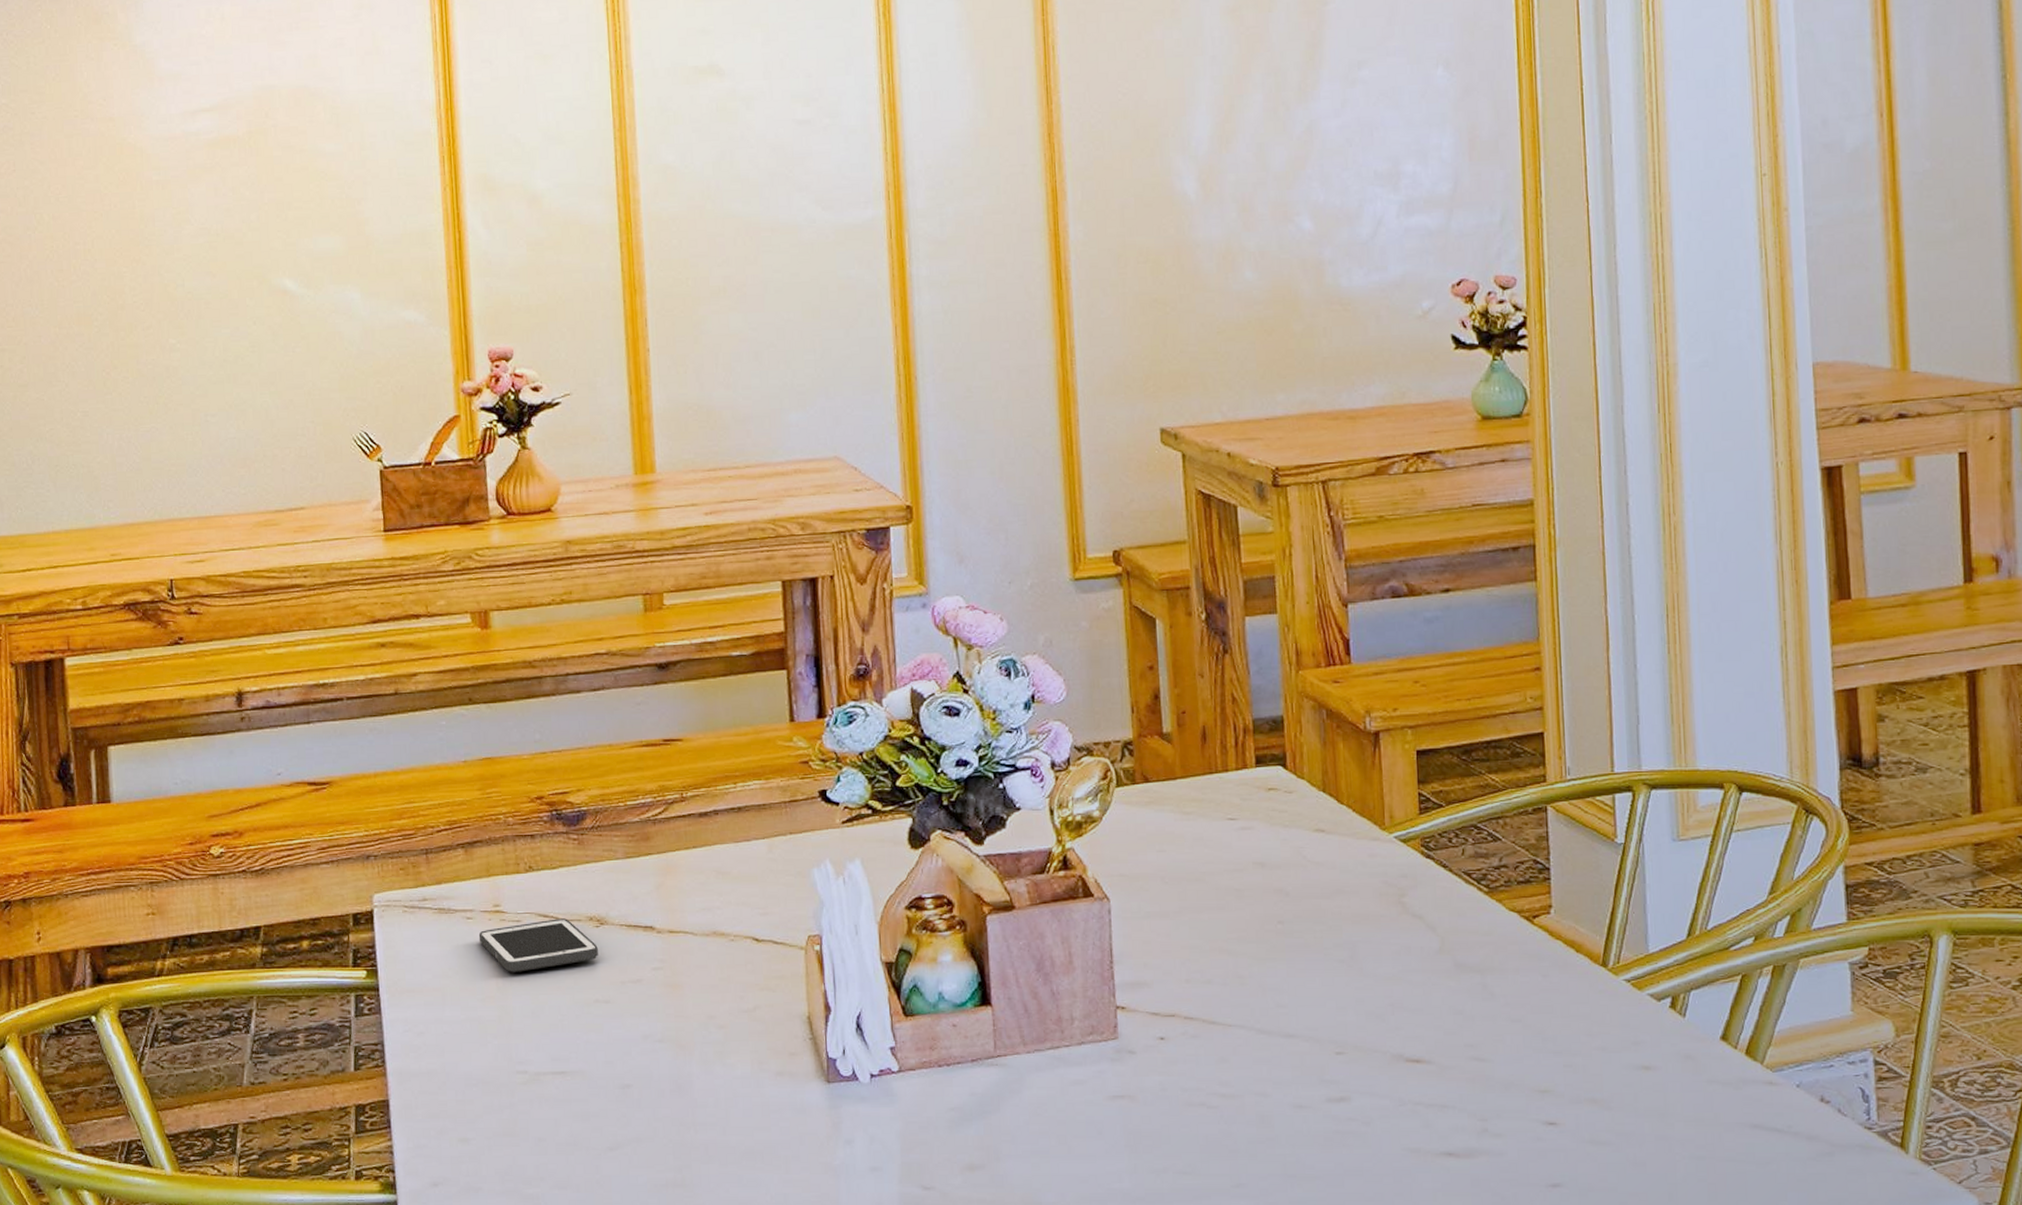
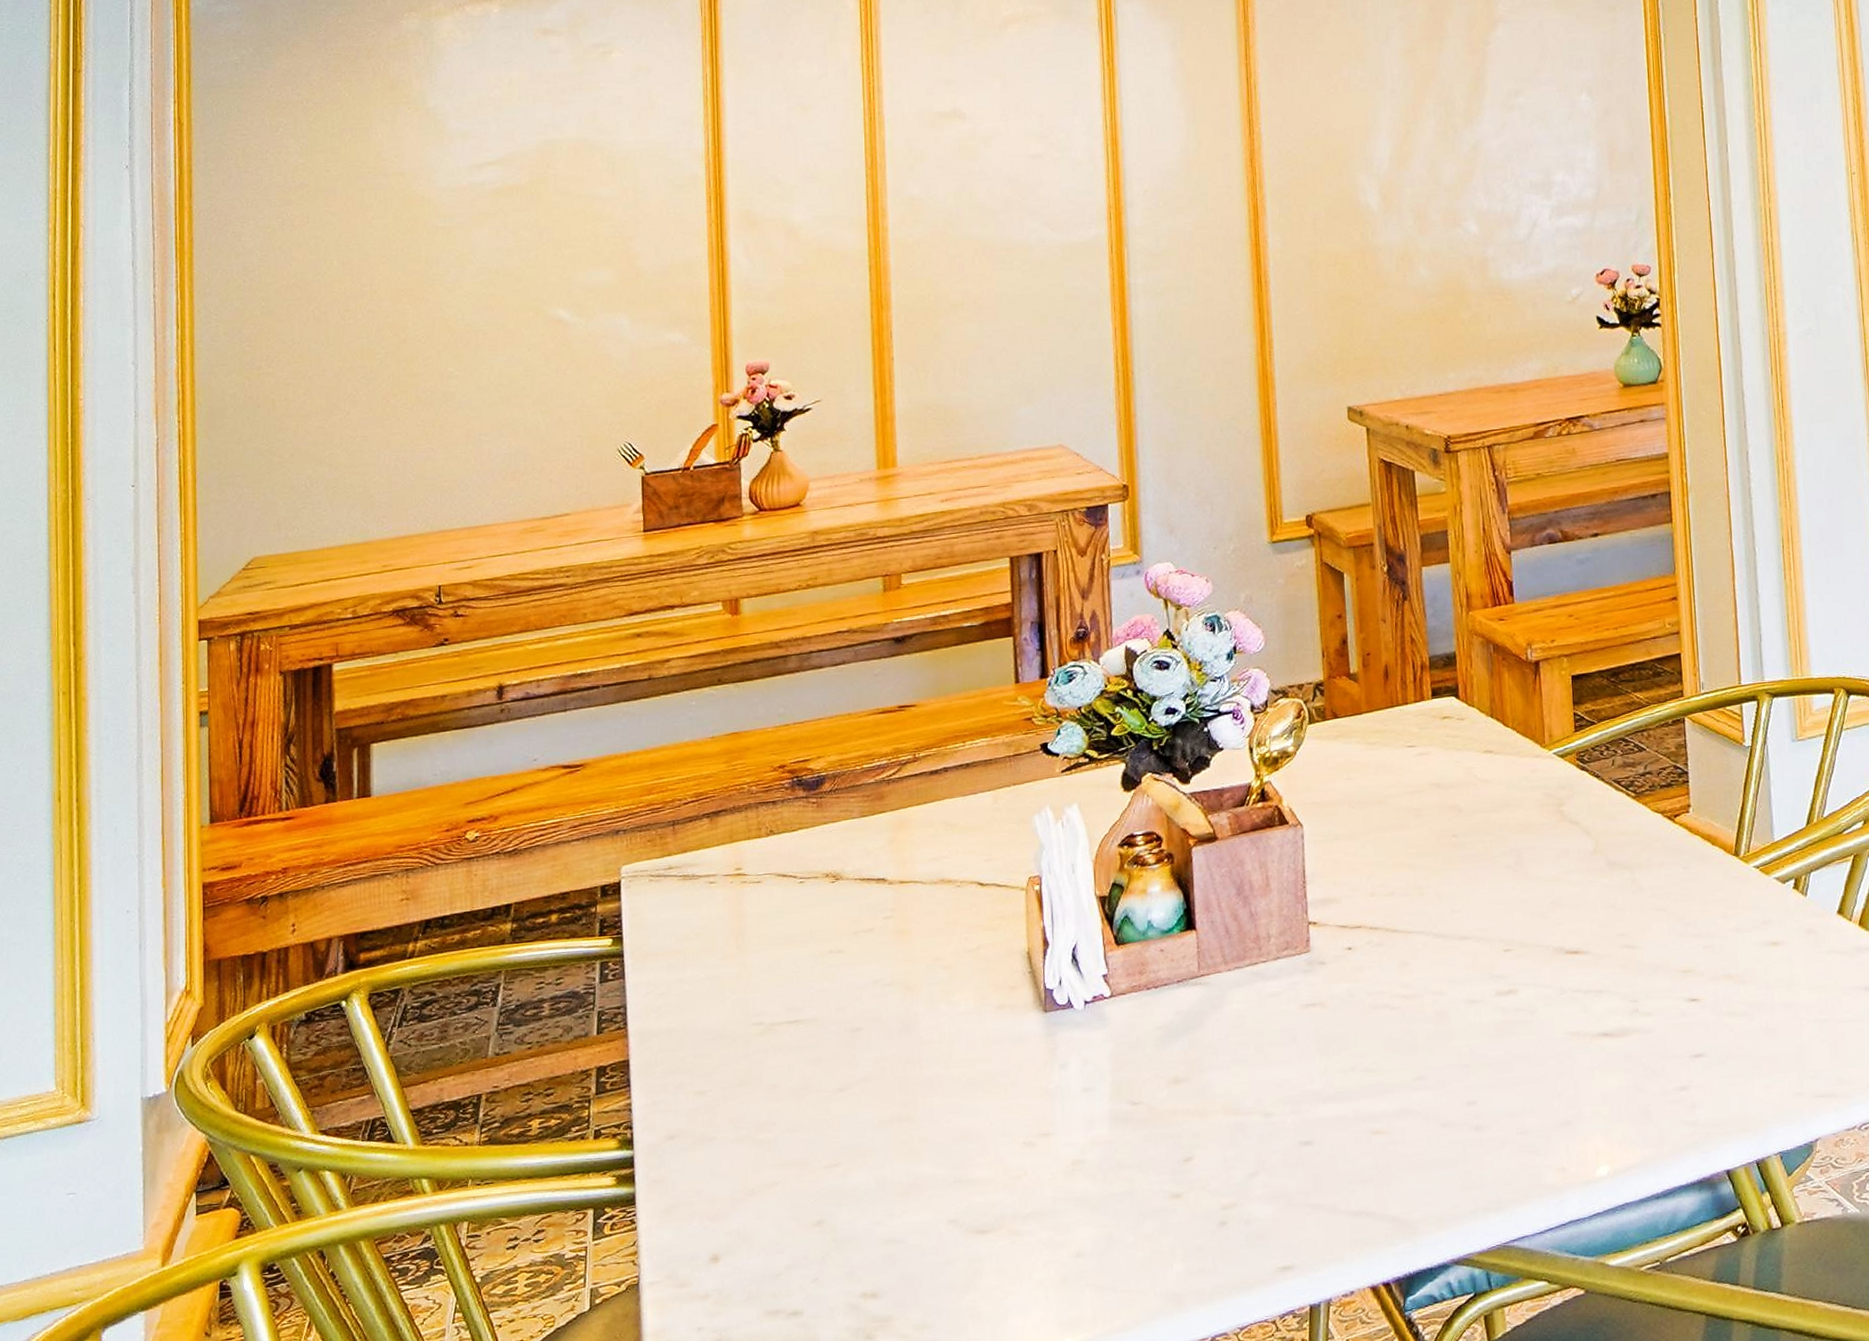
cell phone: present [478,918,598,972] -> none [720,877,833,931]

